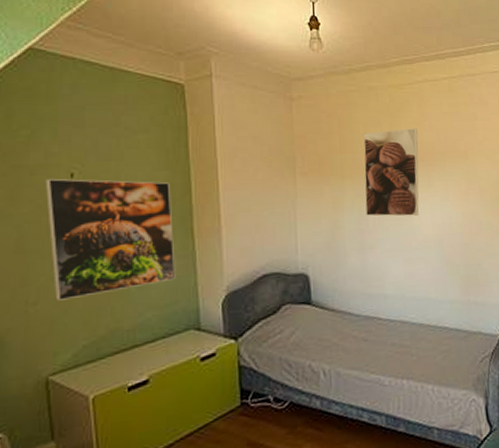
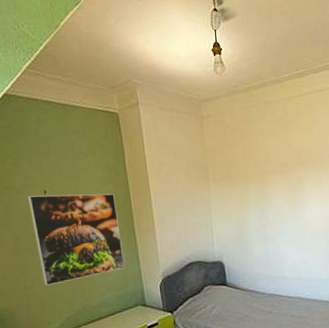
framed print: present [363,128,419,216] -> none [262,135,311,213]

